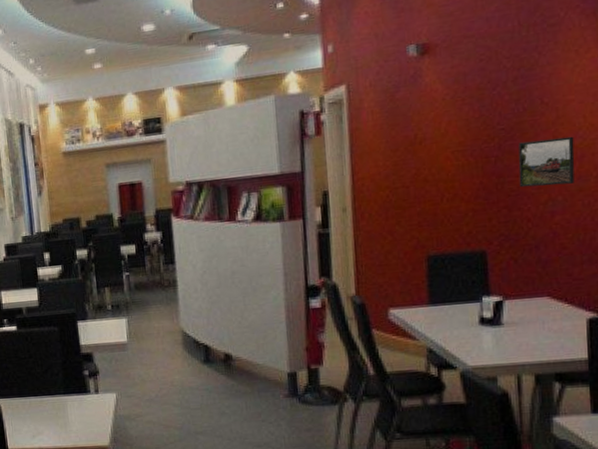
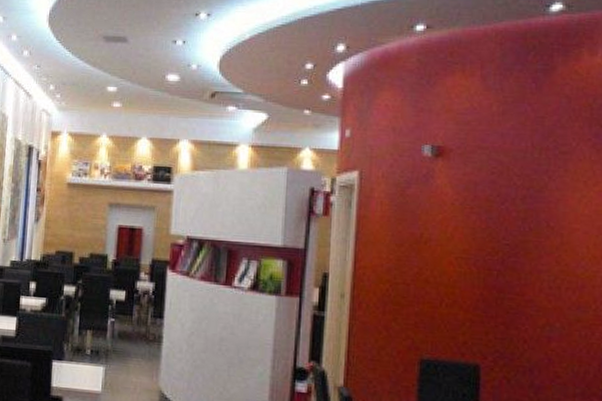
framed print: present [518,136,575,188] -> none [519,261,576,312]

